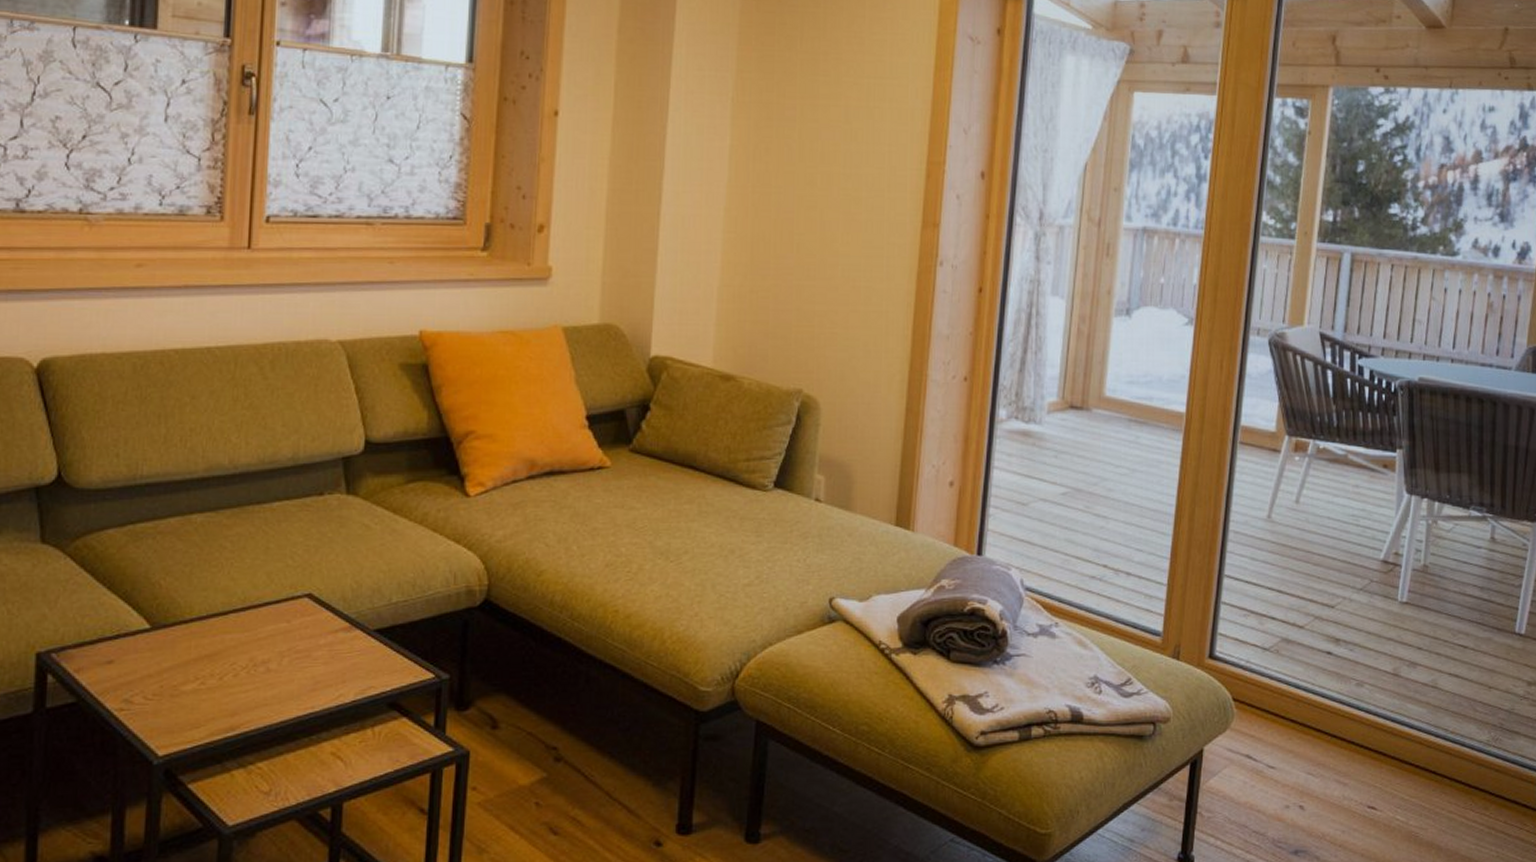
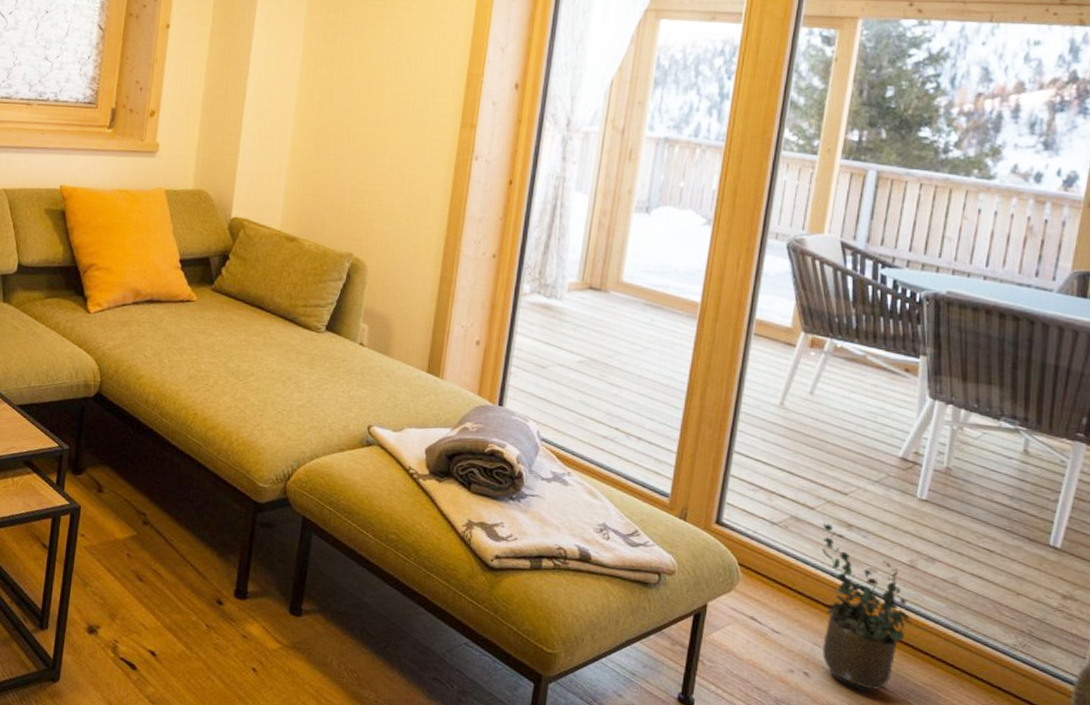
potted plant: none [1312,640,1397,816] -> present [822,522,911,692]

